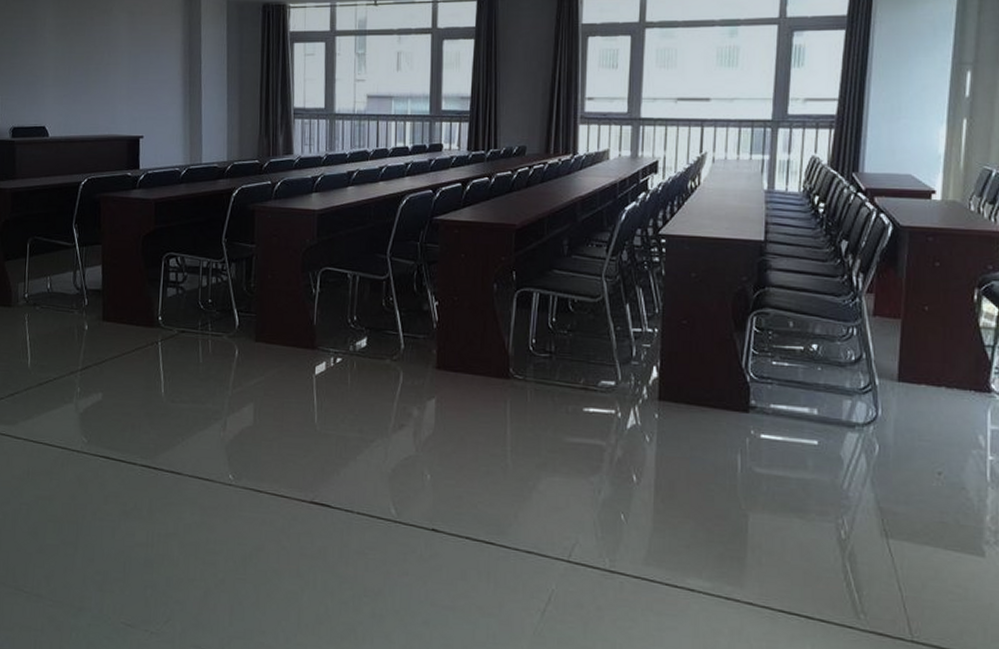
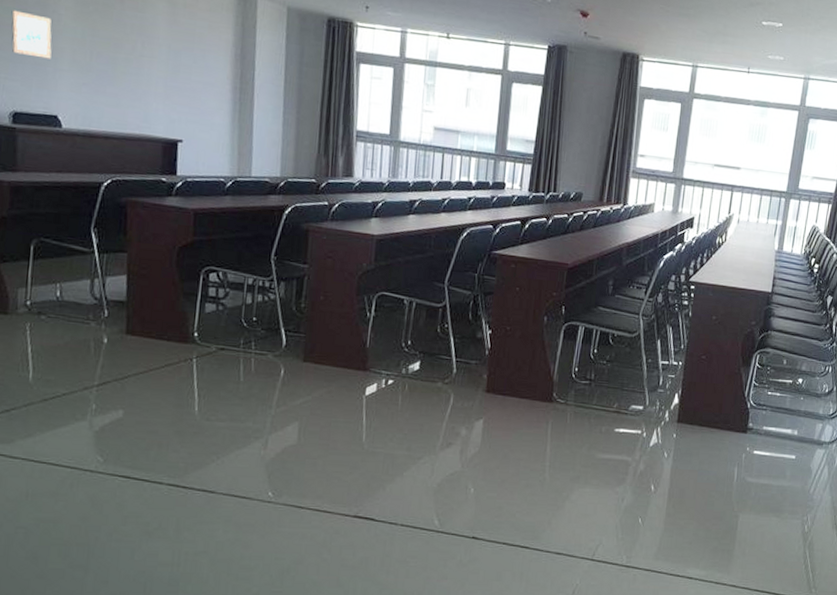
wall art: none [10,40,40,78] -> present [11,10,52,59]

